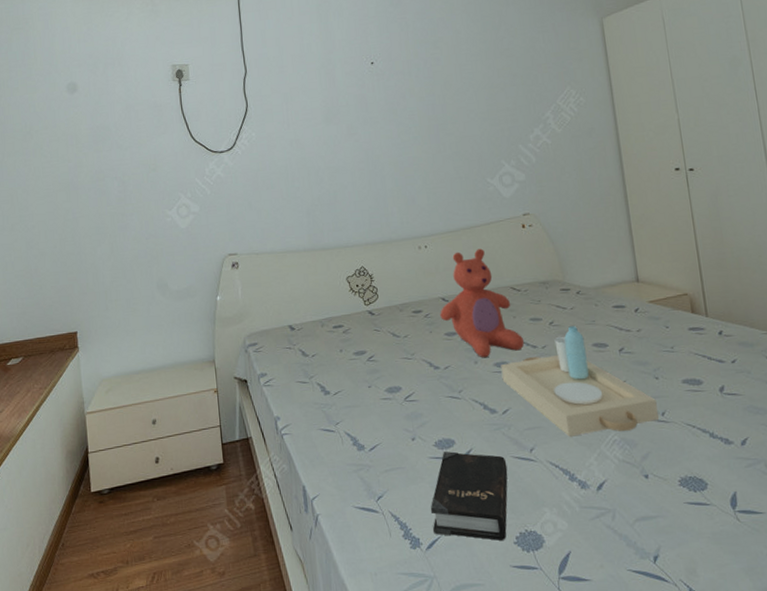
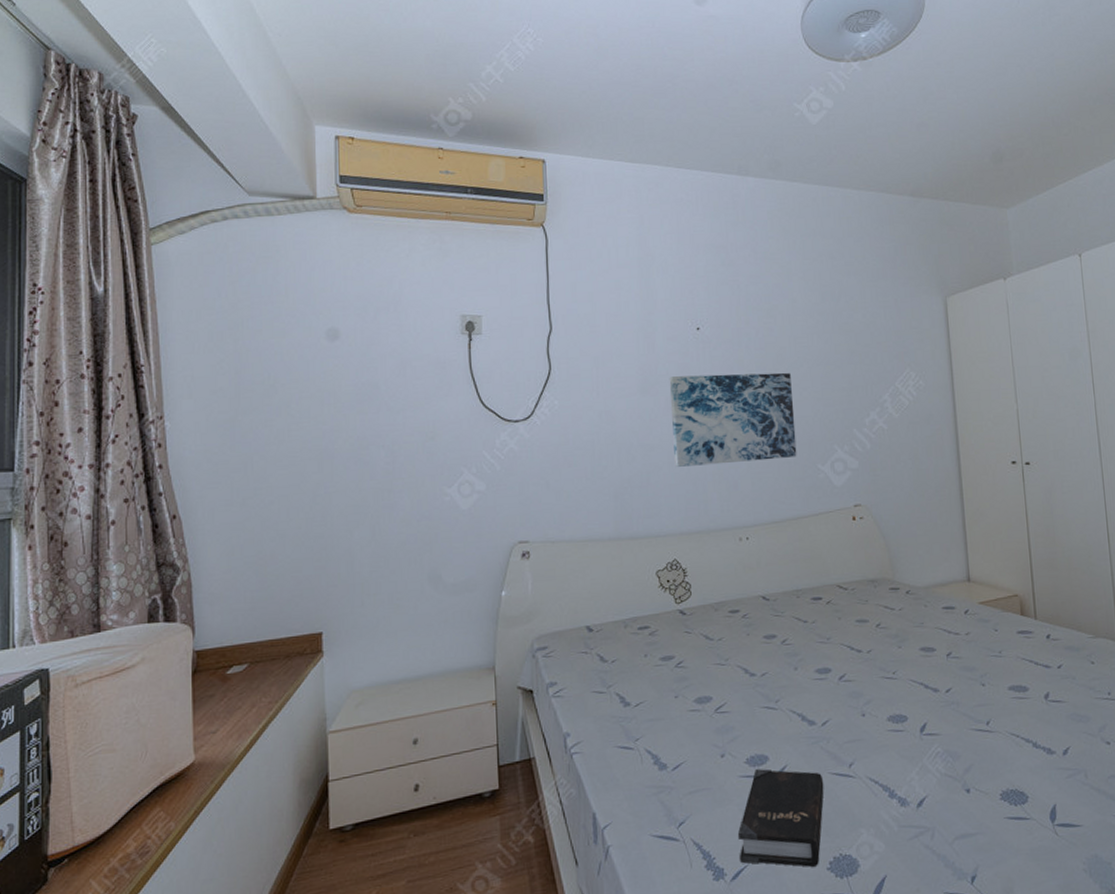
wall art: none [349,97,468,186] -> present [669,372,797,467]
teddy bear: present [440,248,525,358] -> none [759,542,849,664]
serving tray: present [500,326,659,437] -> none [822,628,983,750]

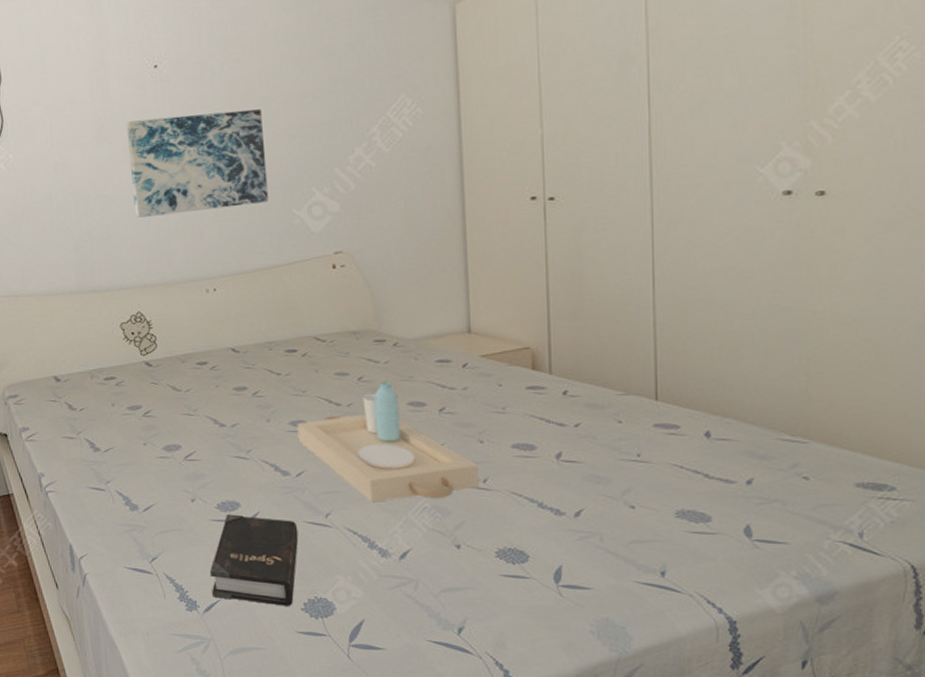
serving tray: none [822,628,983,750] -> present [297,382,479,503]

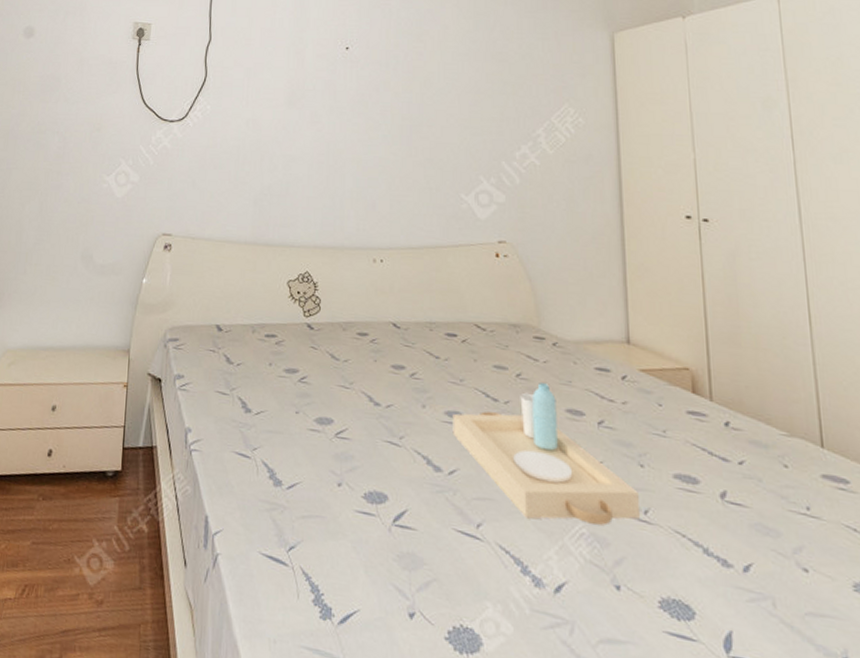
wall art: present [126,109,269,218] -> none [314,92,439,184]
hardback book: present [209,514,299,606] -> none [349,507,447,632]

